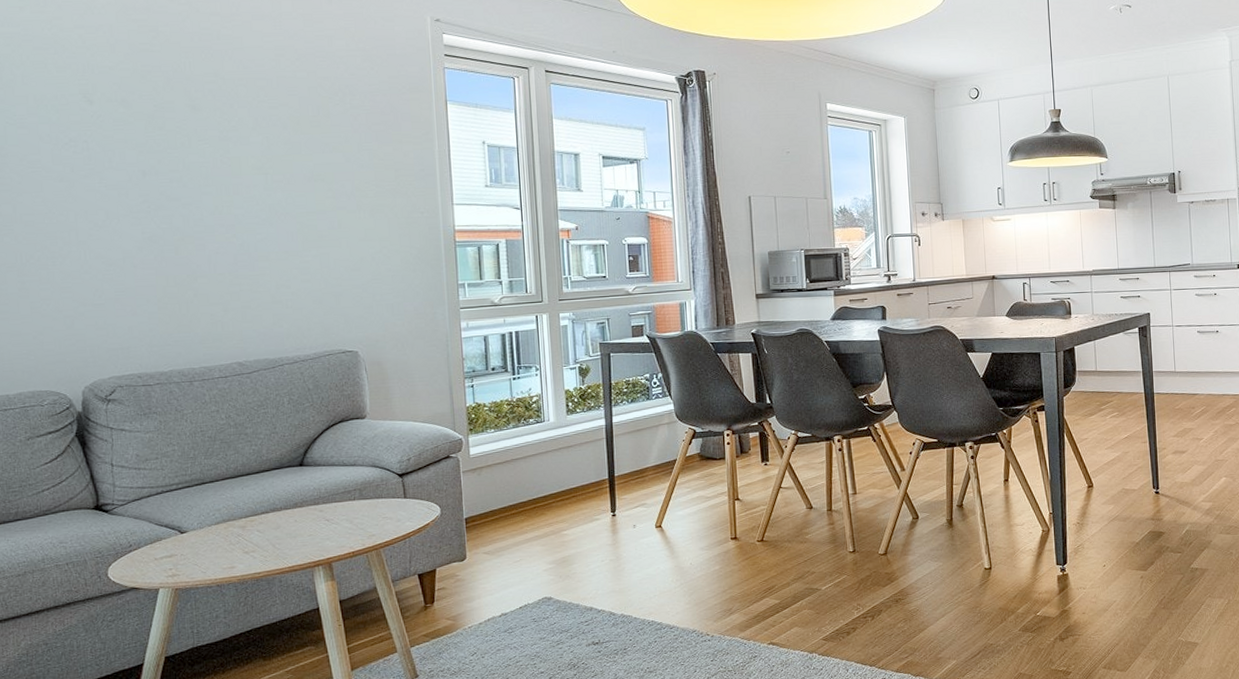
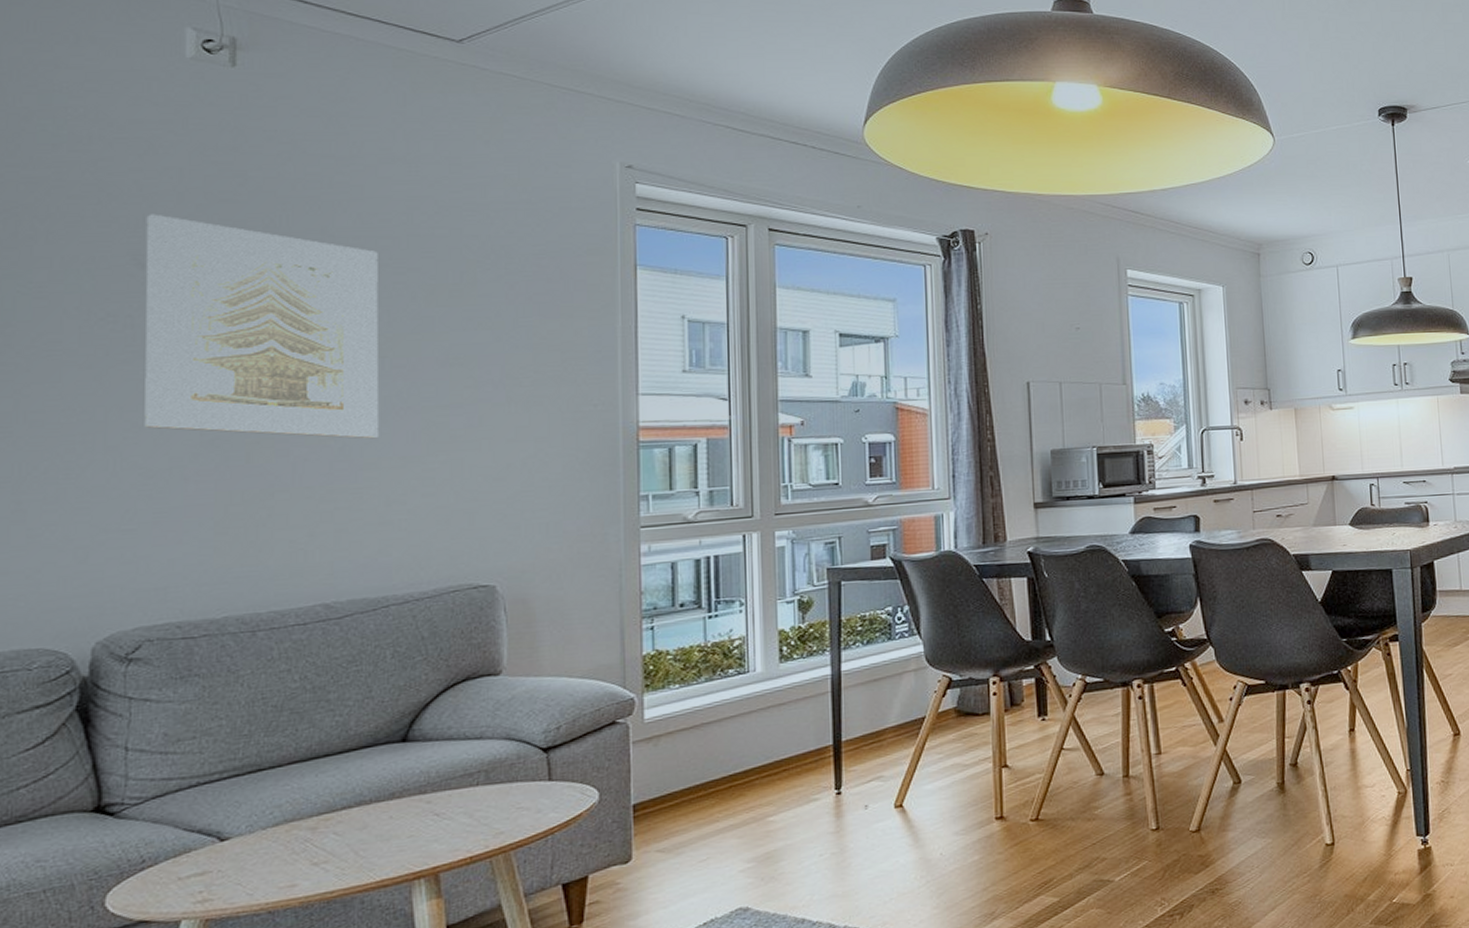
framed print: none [90,61,268,238] -> present [144,214,380,439]

